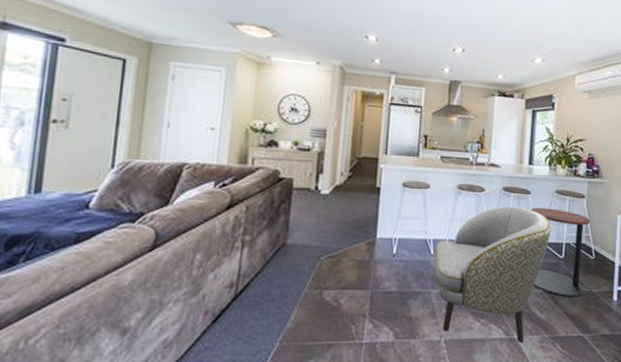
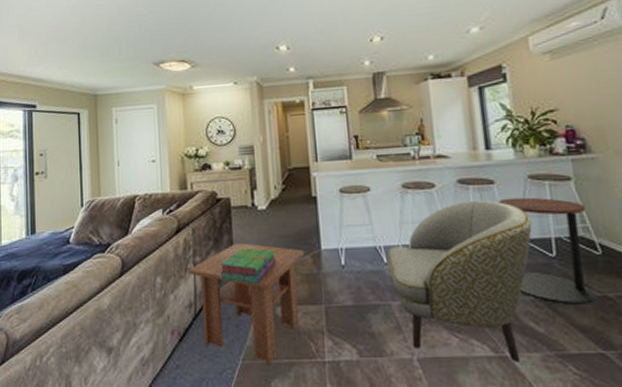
coffee table: none [234,224,361,348] -> present [188,242,305,366]
stack of books: none [269,230,332,267] -> present [220,247,277,284]

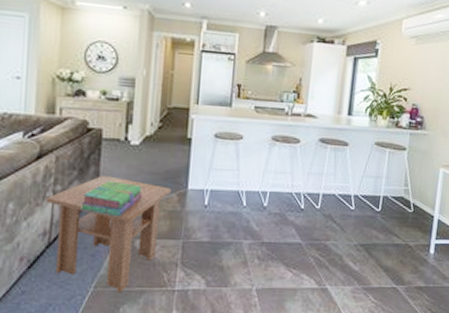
armchair: present [387,199,532,362] -> none [246,158,369,293]
side table: present [498,197,596,305] -> none [347,159,410,250]

